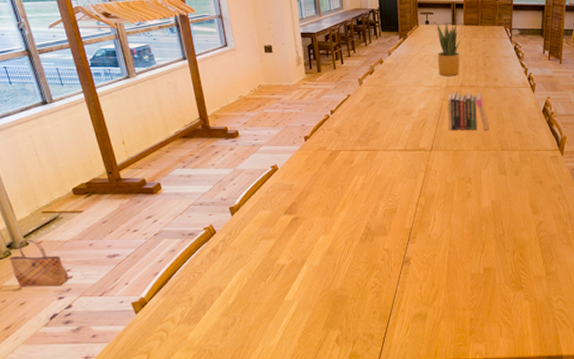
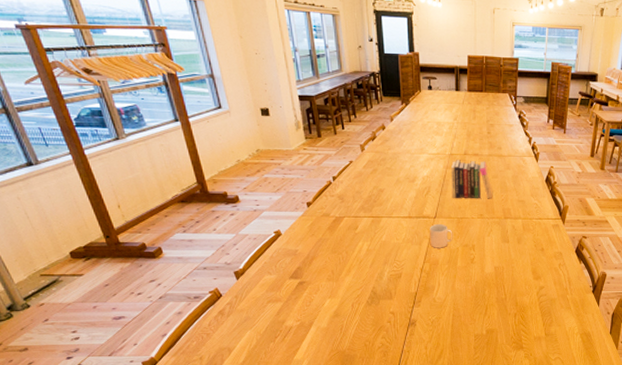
tote bag: present [9,239,69,287] -> none [11,301,76,348]
mug: none [426,156,449,182] -> present [430,223,453,248]
planter: present [436,23,461,77] -> none [439,88,465,144]

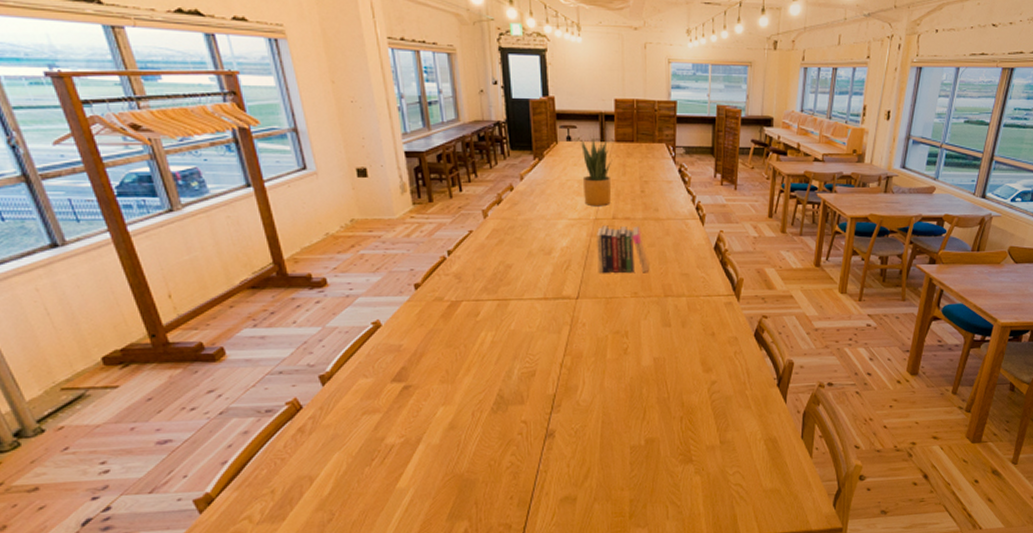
mug: present [430,223,453,248] -> none [571,305,601,337]
planter: none [439,88,465,144] -> present [580,139,613,207]

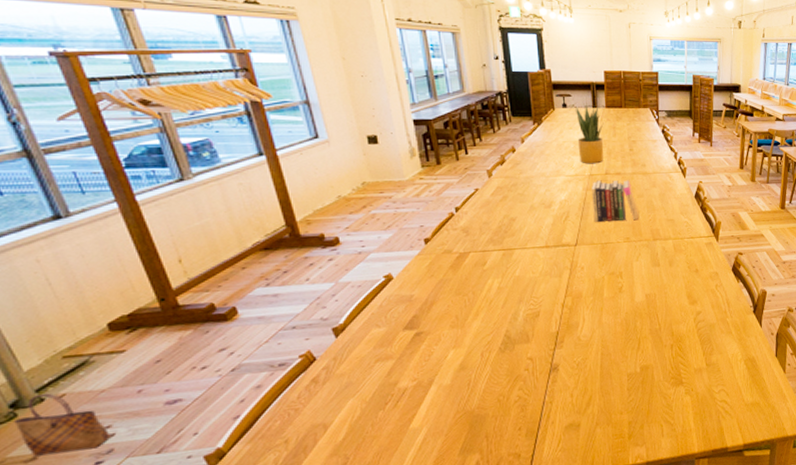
tote bag: none [18,424,105,487] -> present [14,393,110,457]

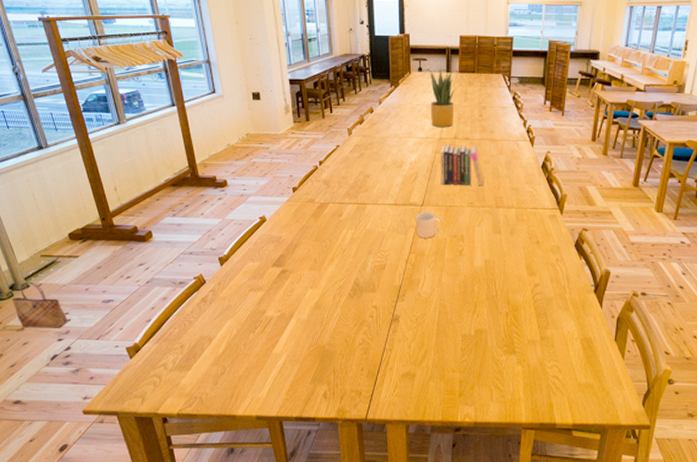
mug: none [570,251,598,280] -> present [416,211,441,238]

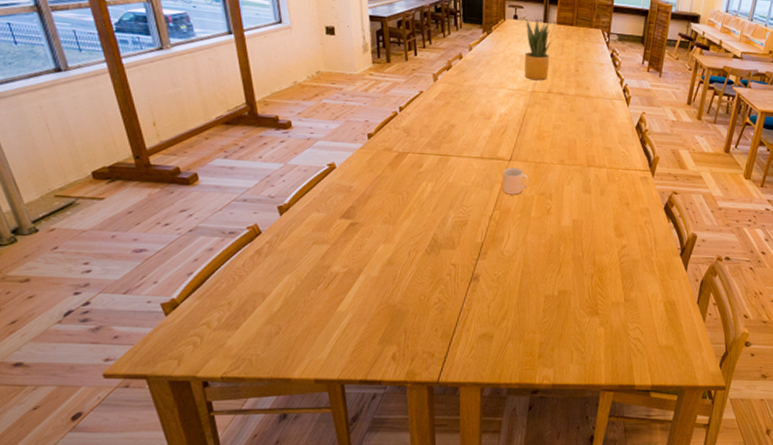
tote bag: present [12,281,67,328] -> none [14,225,87,280]
books: present [439,144,485,186] -> none [530,98,577,144]

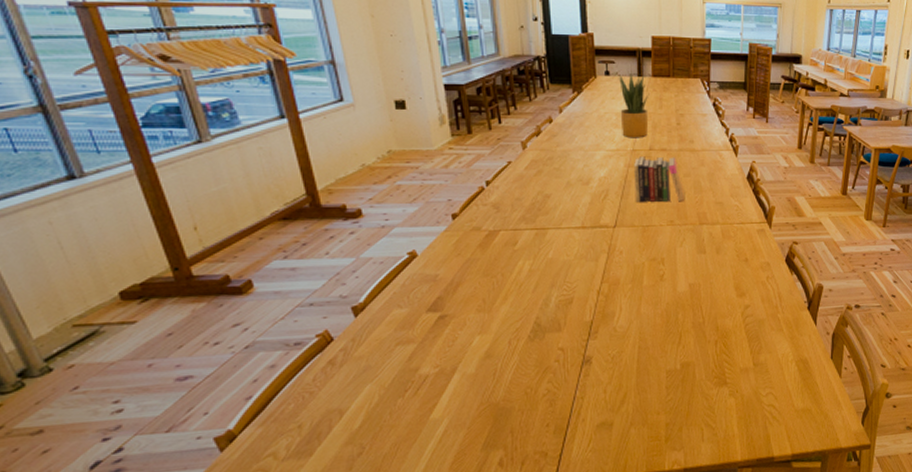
mug: present [502,167,529,195] -> none [608,233,638,265]
books: none [530,98,577,144] -> present [633,156,685,202]

